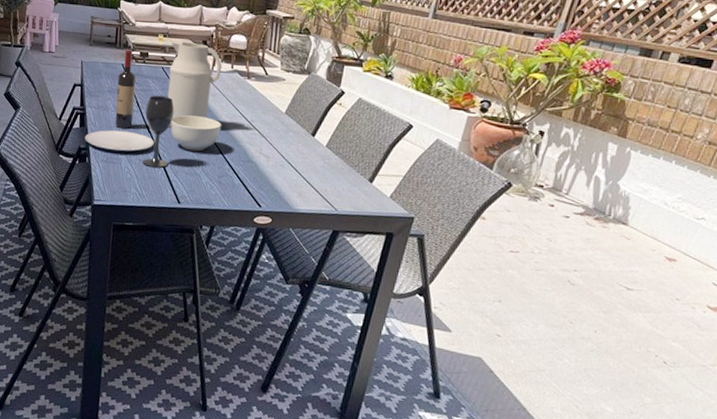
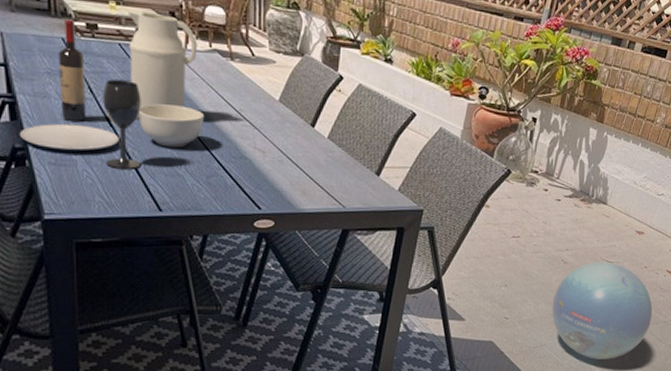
beachball: none [553,286,686,399] -> present [552,261,653,359]

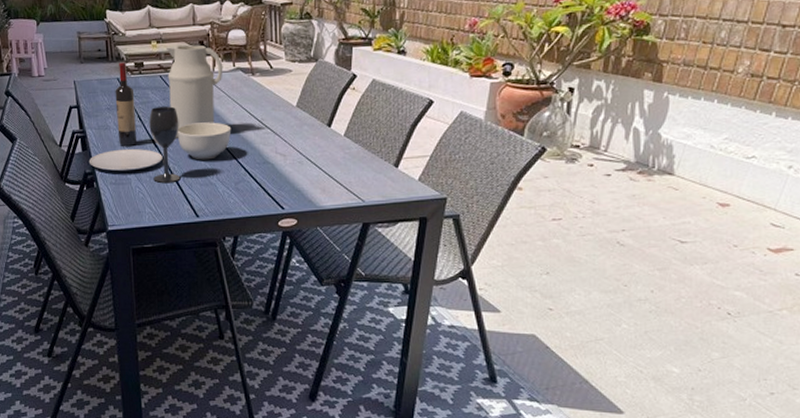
beachball: present [552,261,653,359] -> none [608,241,750,357]

